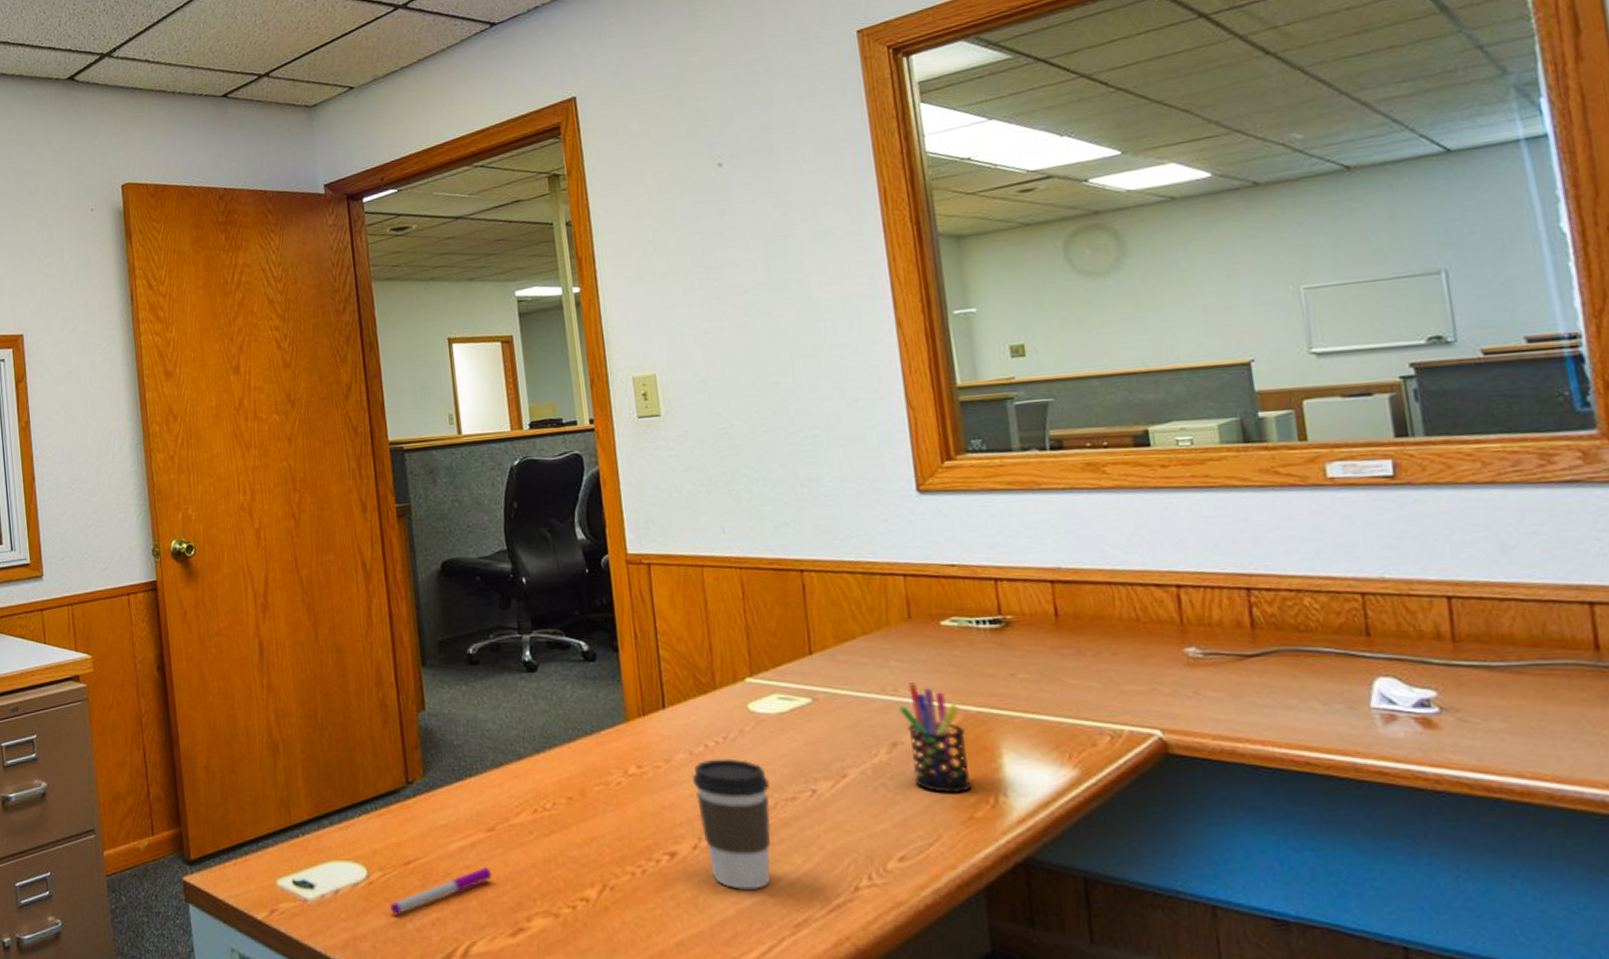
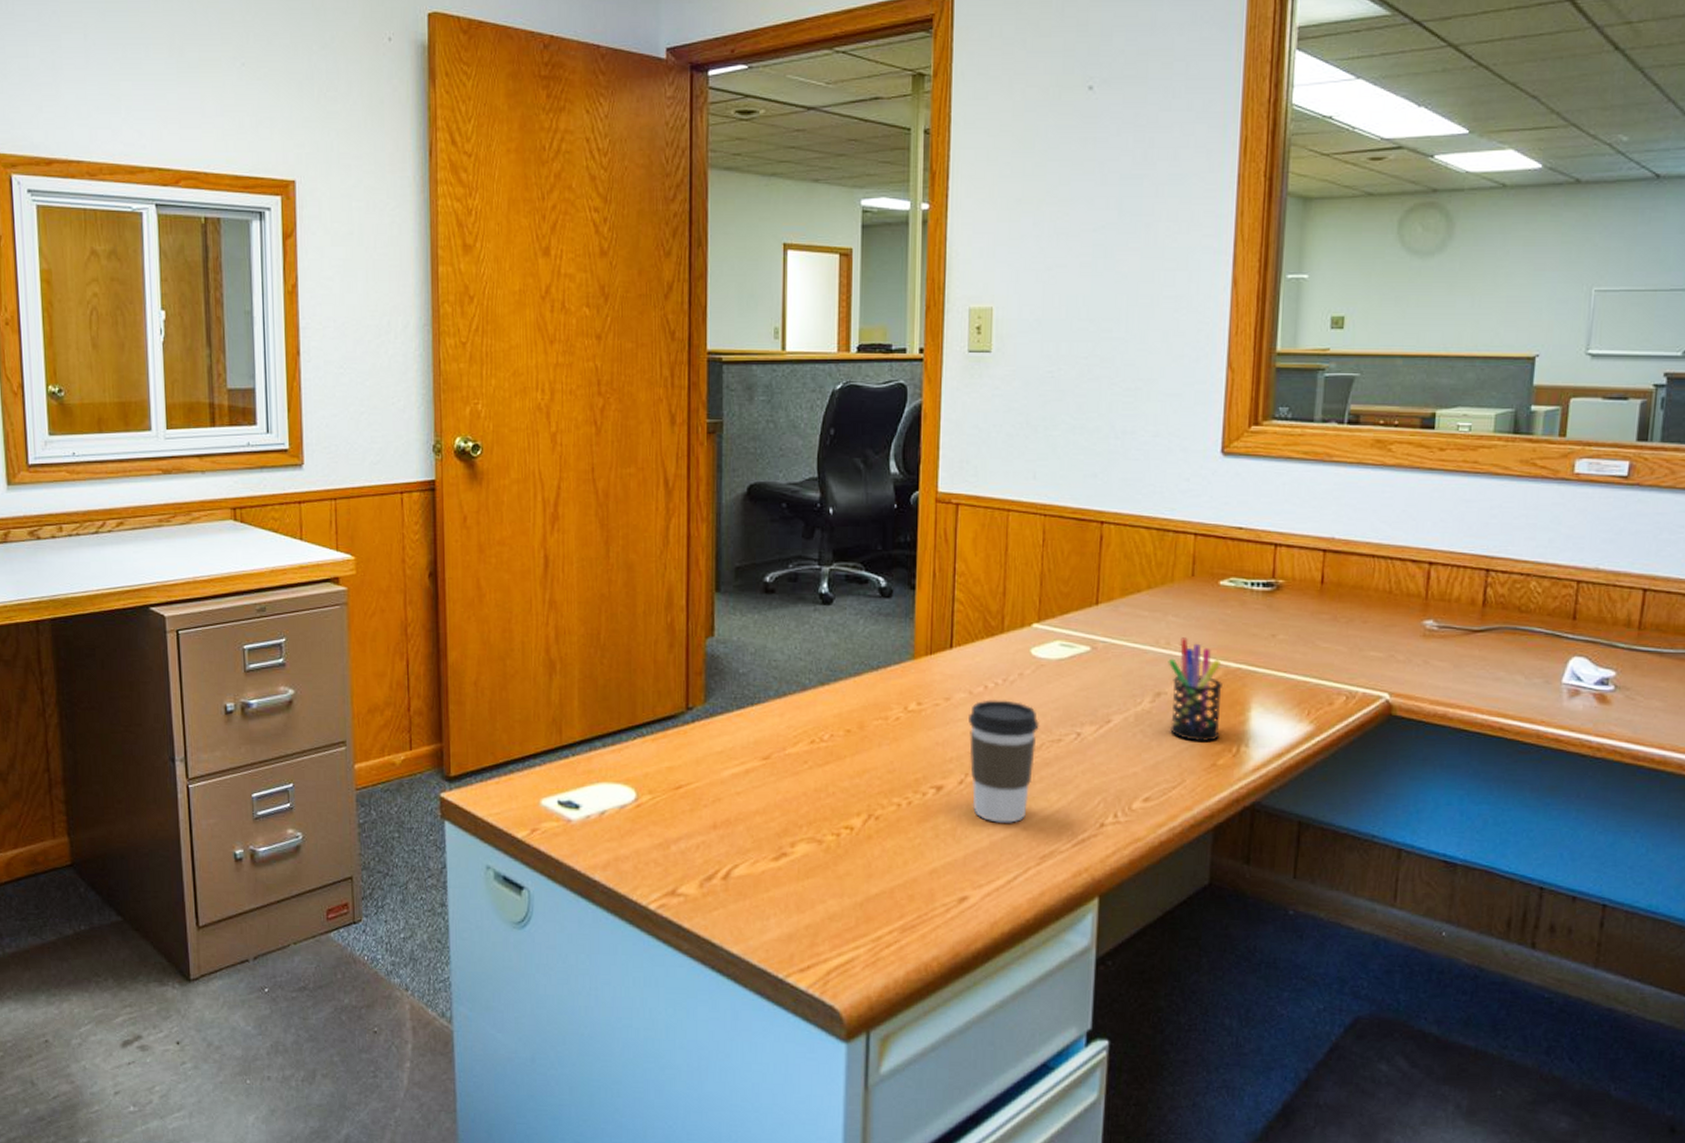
pen: present [389,867,492,915] -> none [655,794,762,837]

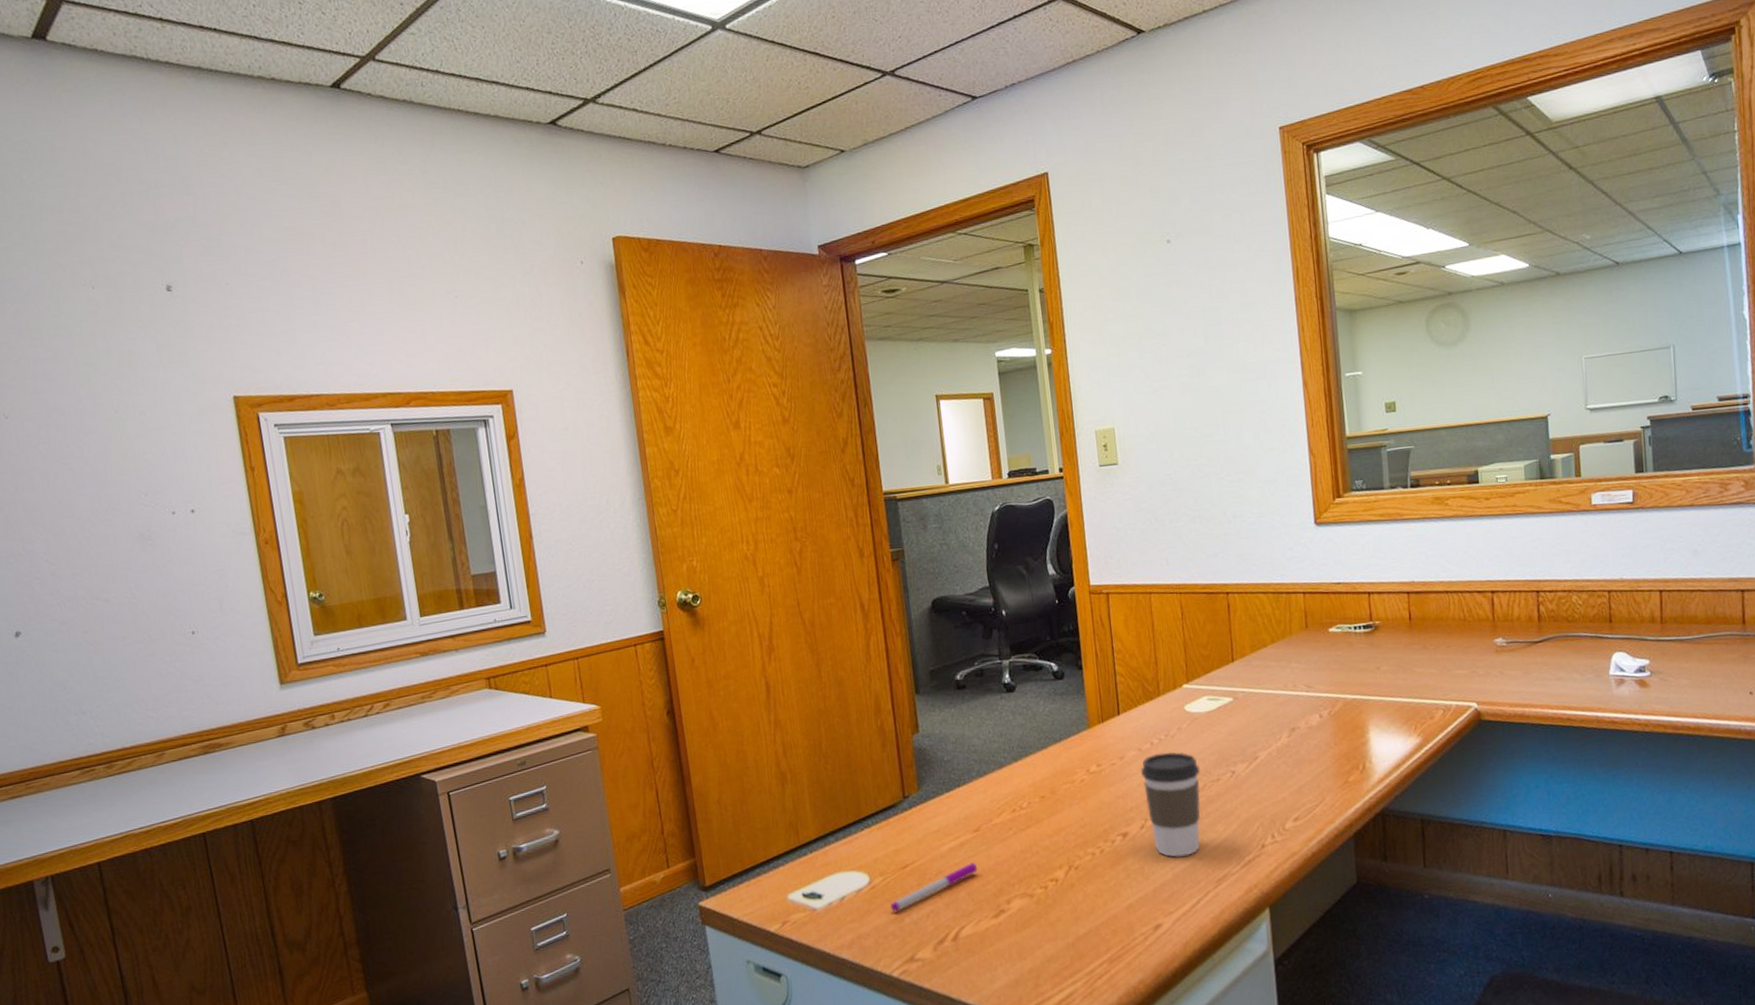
pen: none [655,794,762,837] -> present [890,862,978,913]
pen holder: present [1168,637,1222,743] -> none [1297,679,1347,765]

